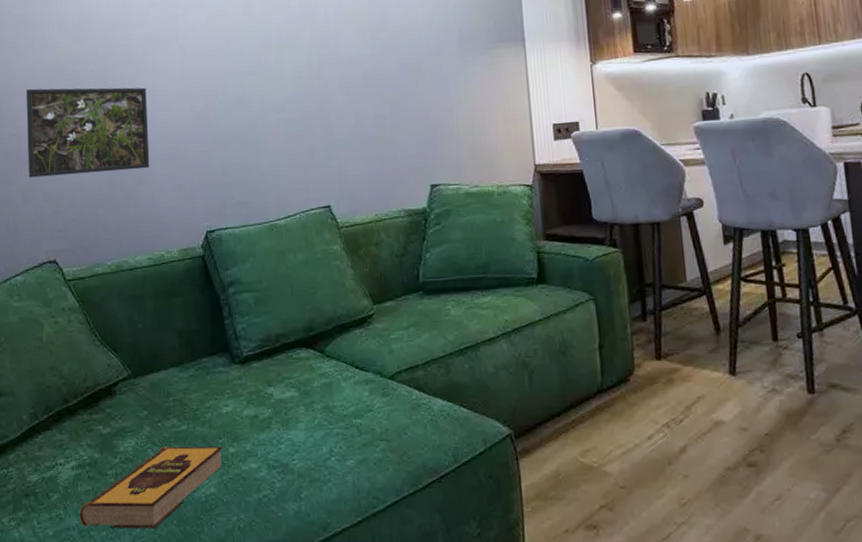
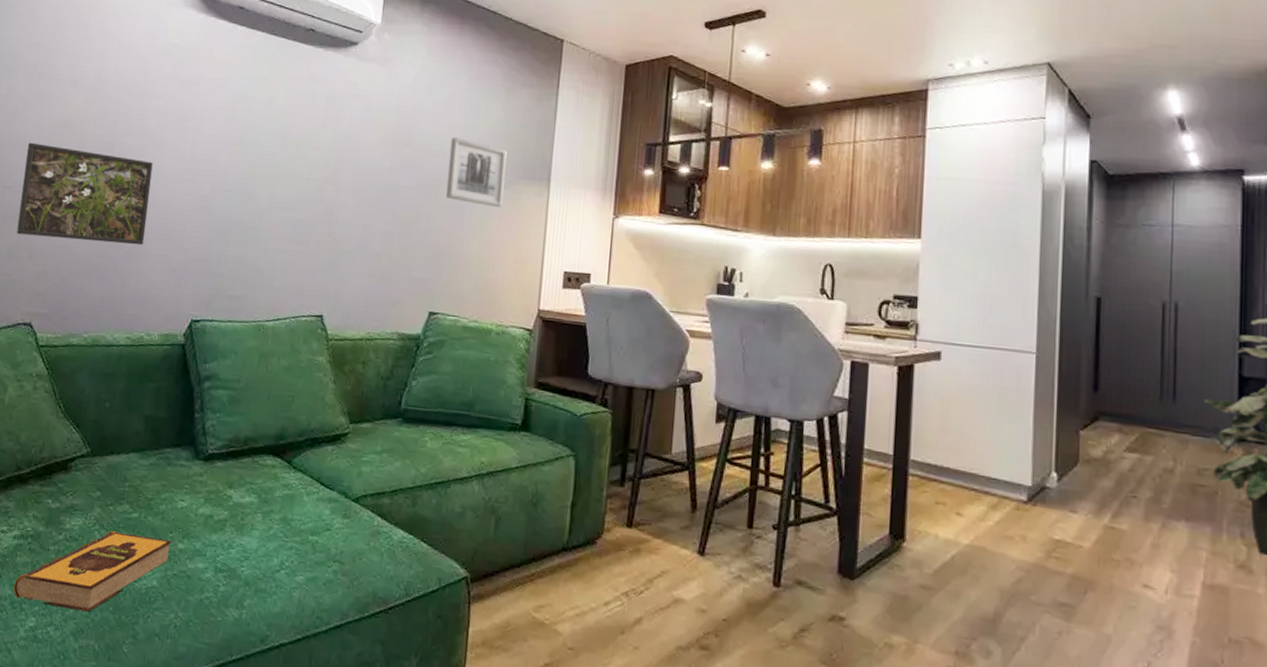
wall art: none [423,14,483,75] -> present [446,137,507,208]

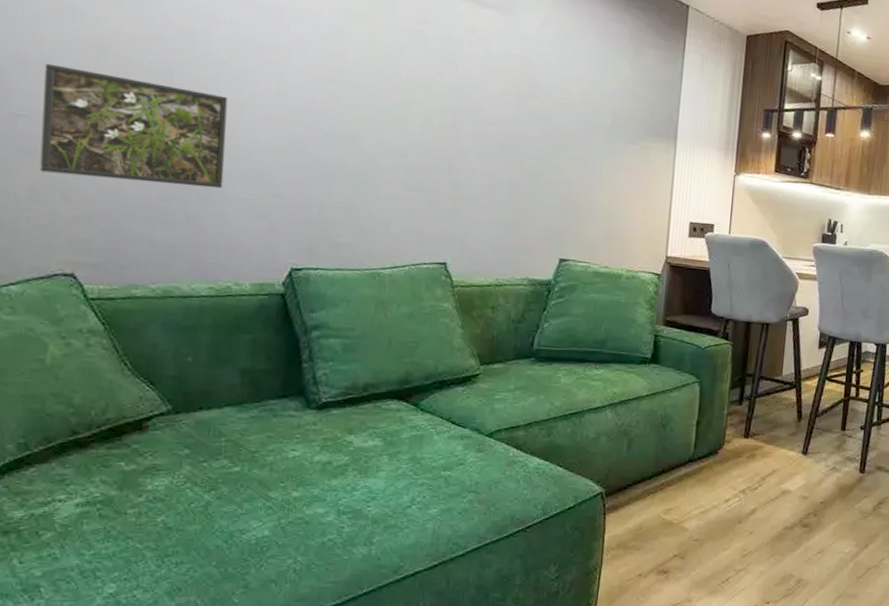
hardback book: present [13,531,173,612] -> none [82,487,285,570]
wall art: present [446,137,507,208] -> none [574,92,635,162]

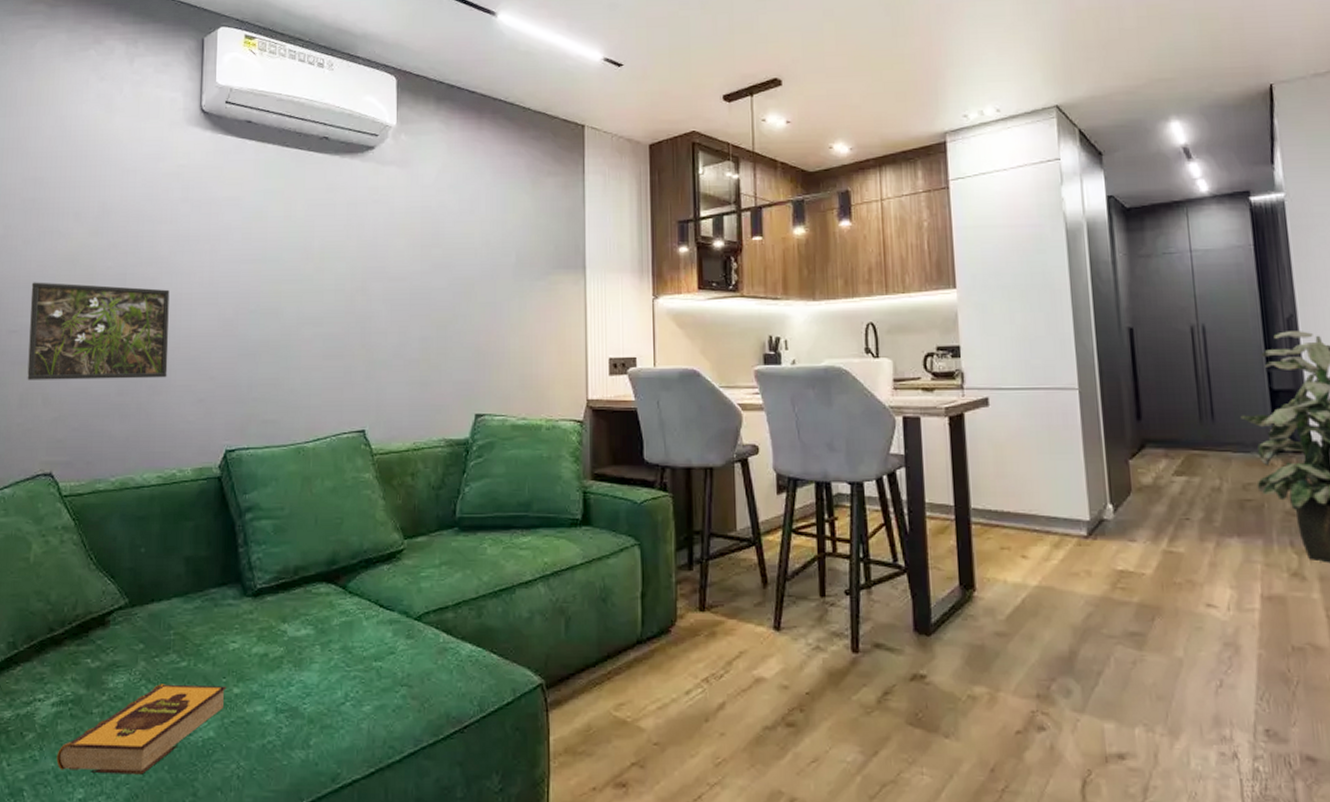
hardback book: none [82,487,285,570] -> present [56,684,227,775]

